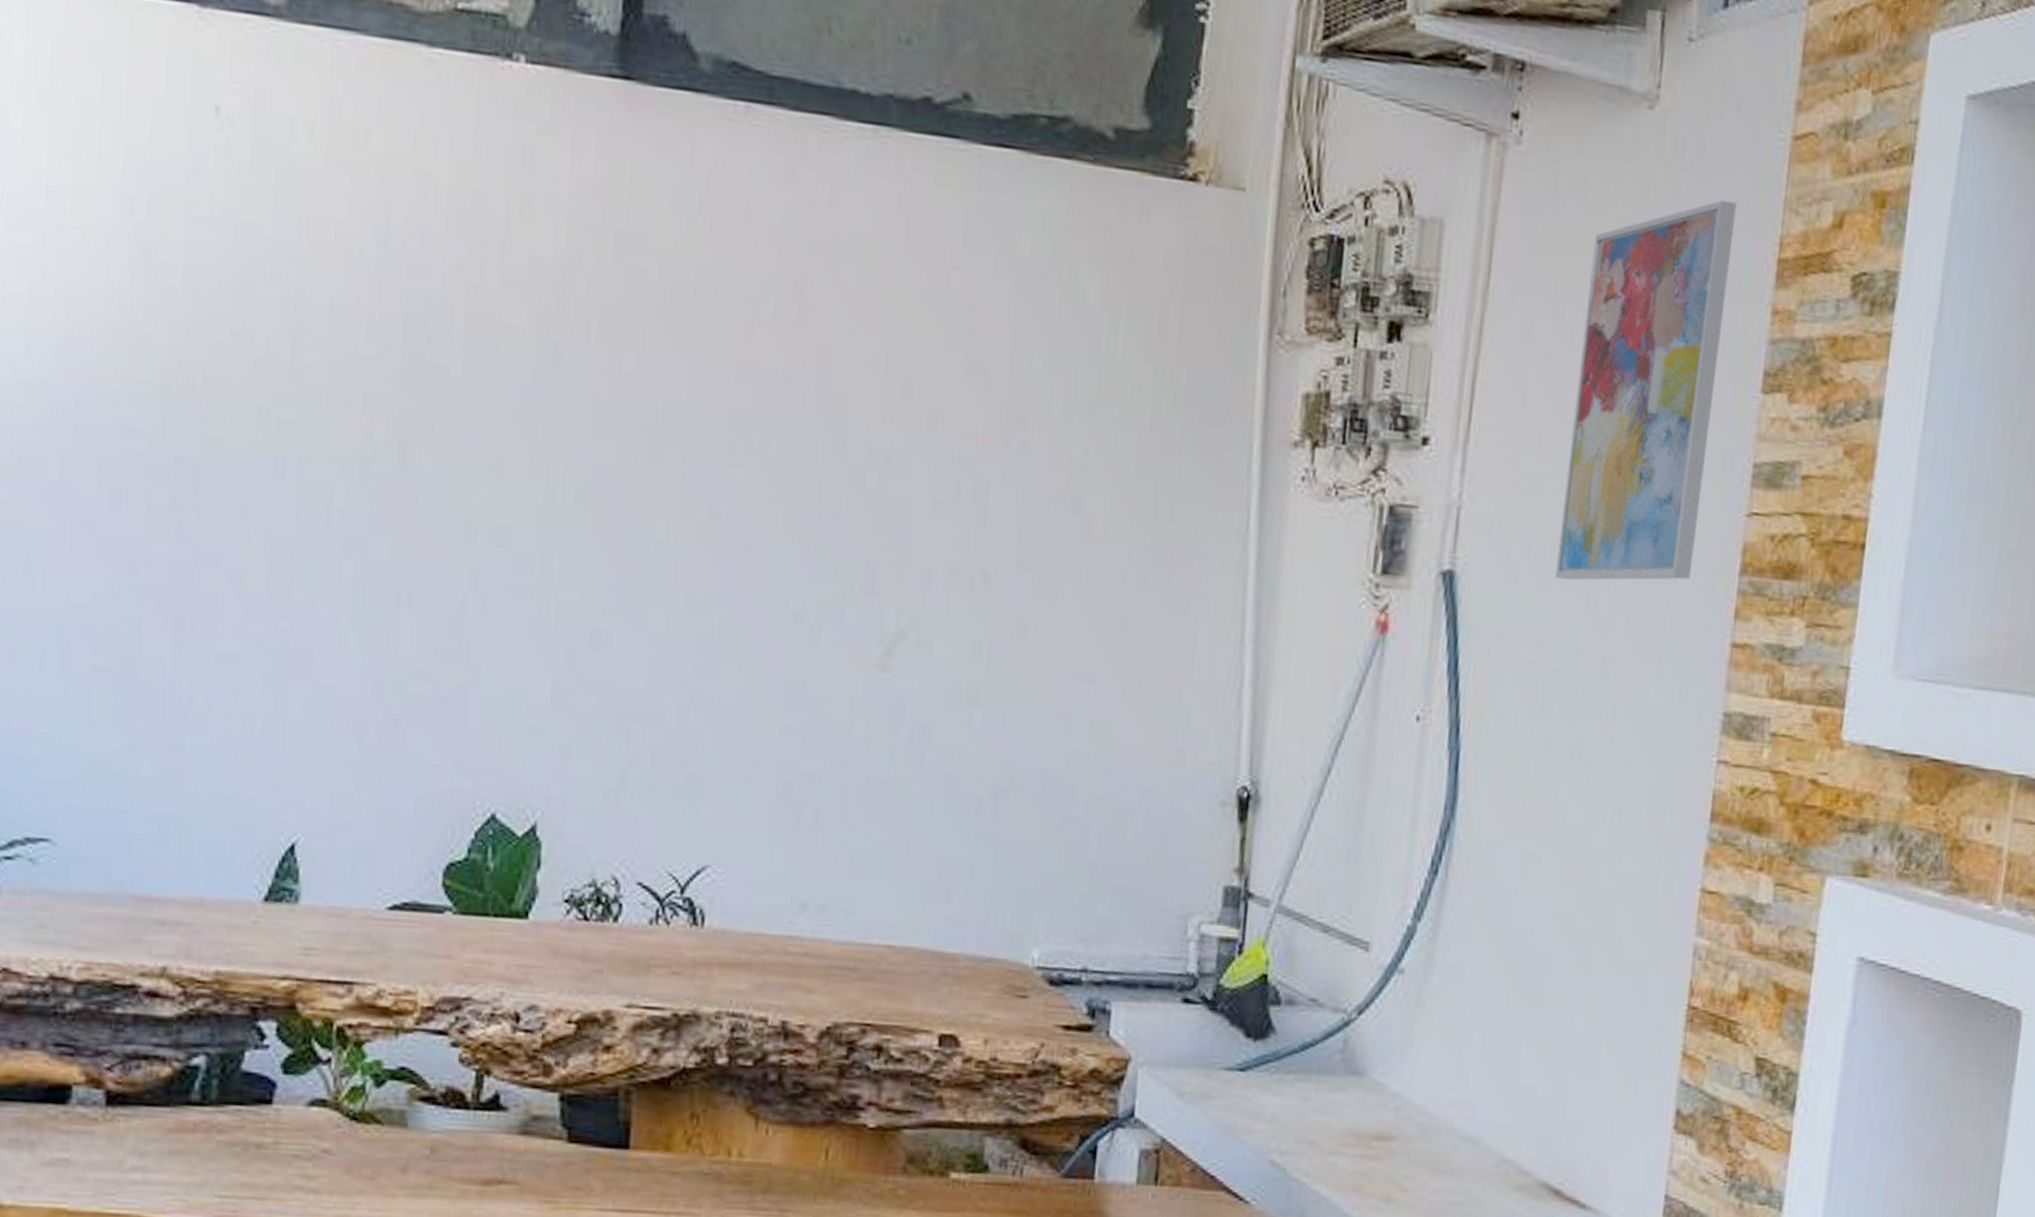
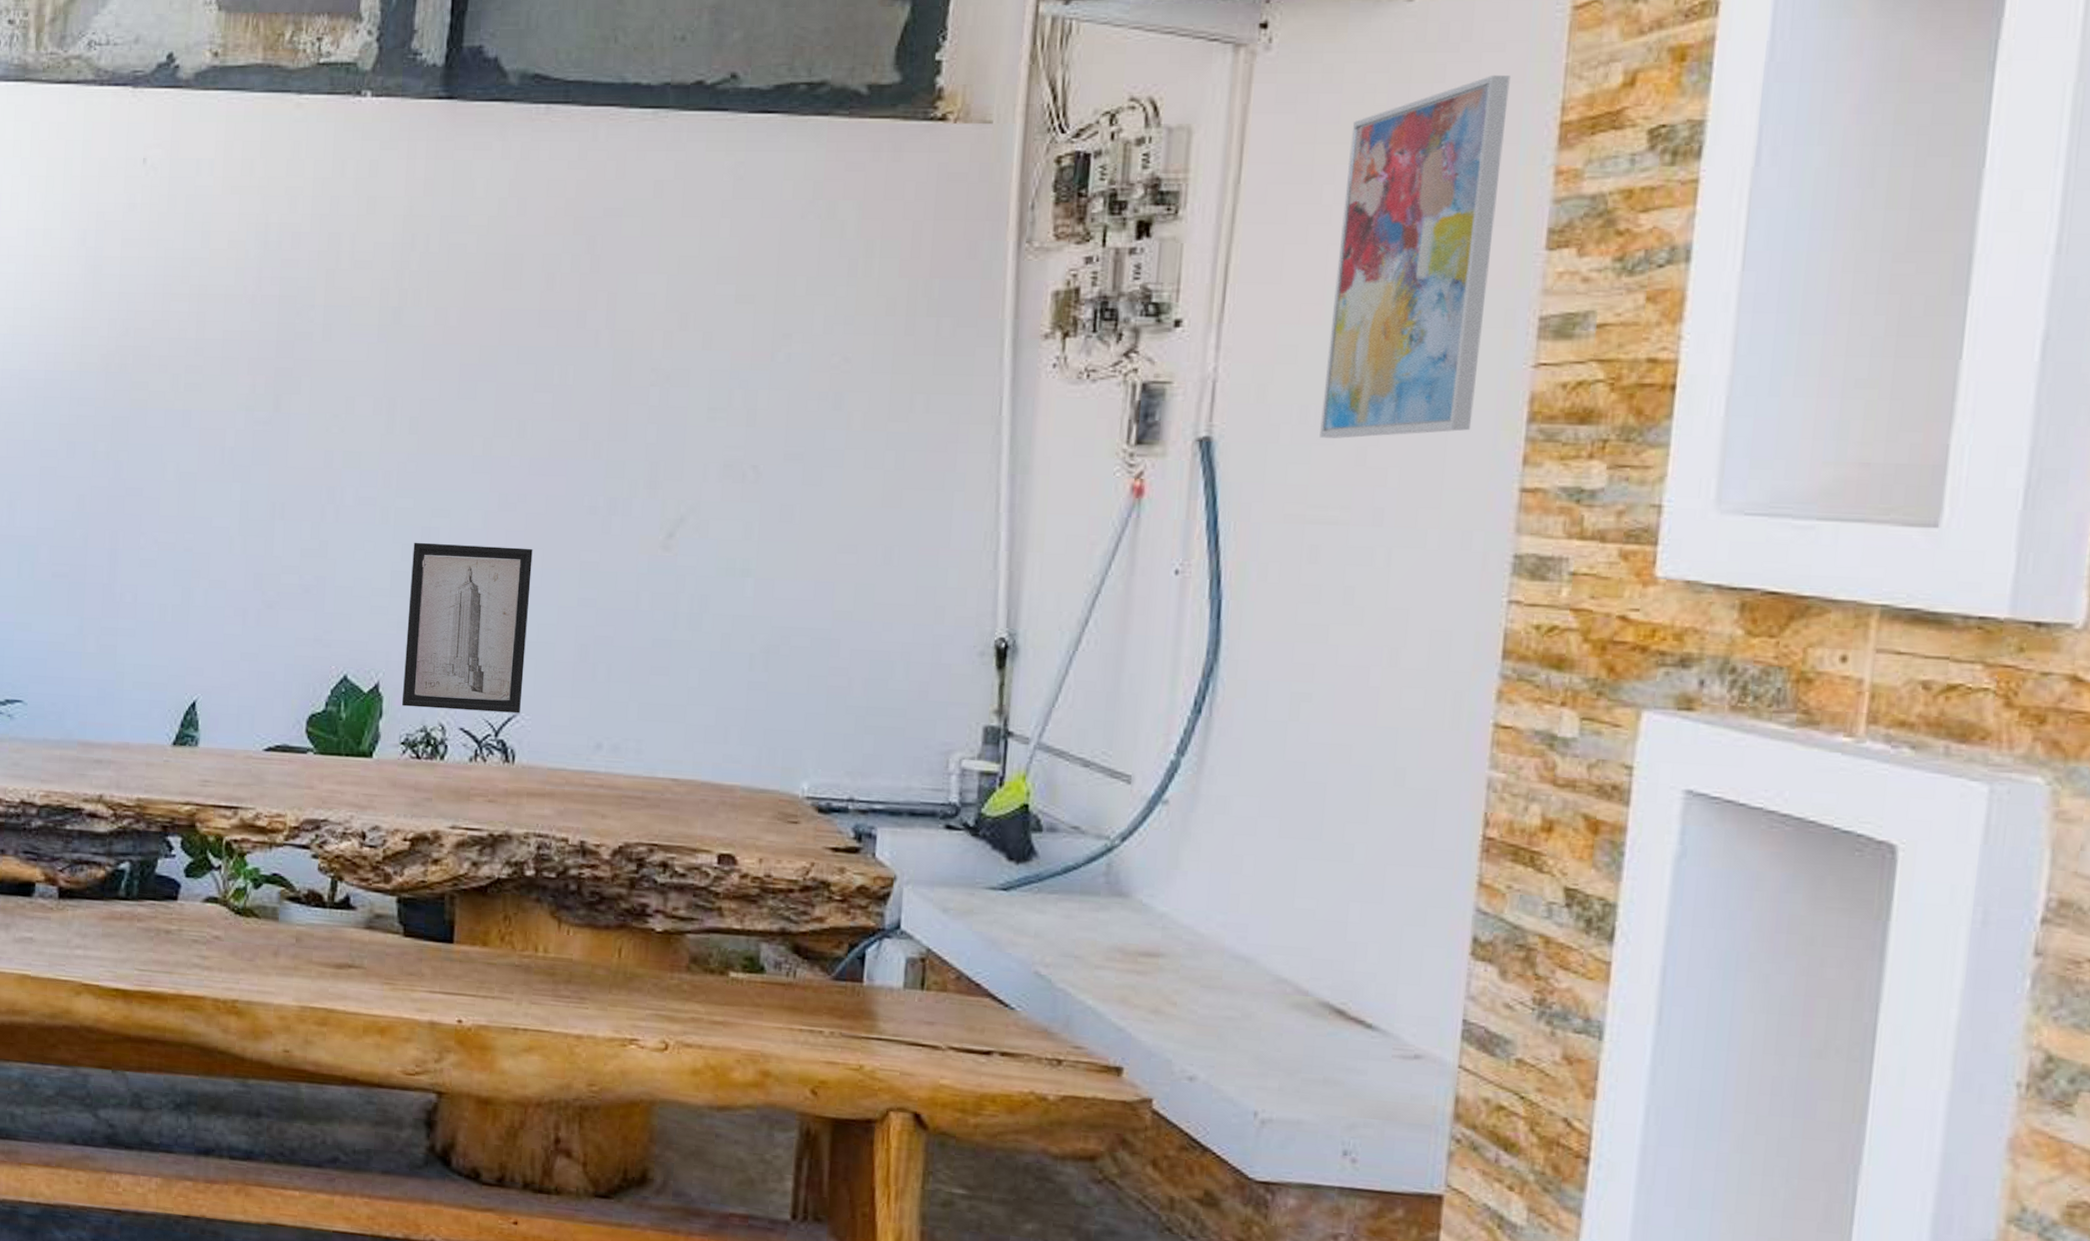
wall art: none [565,646,727,865] -> present [401,542,533,713]

